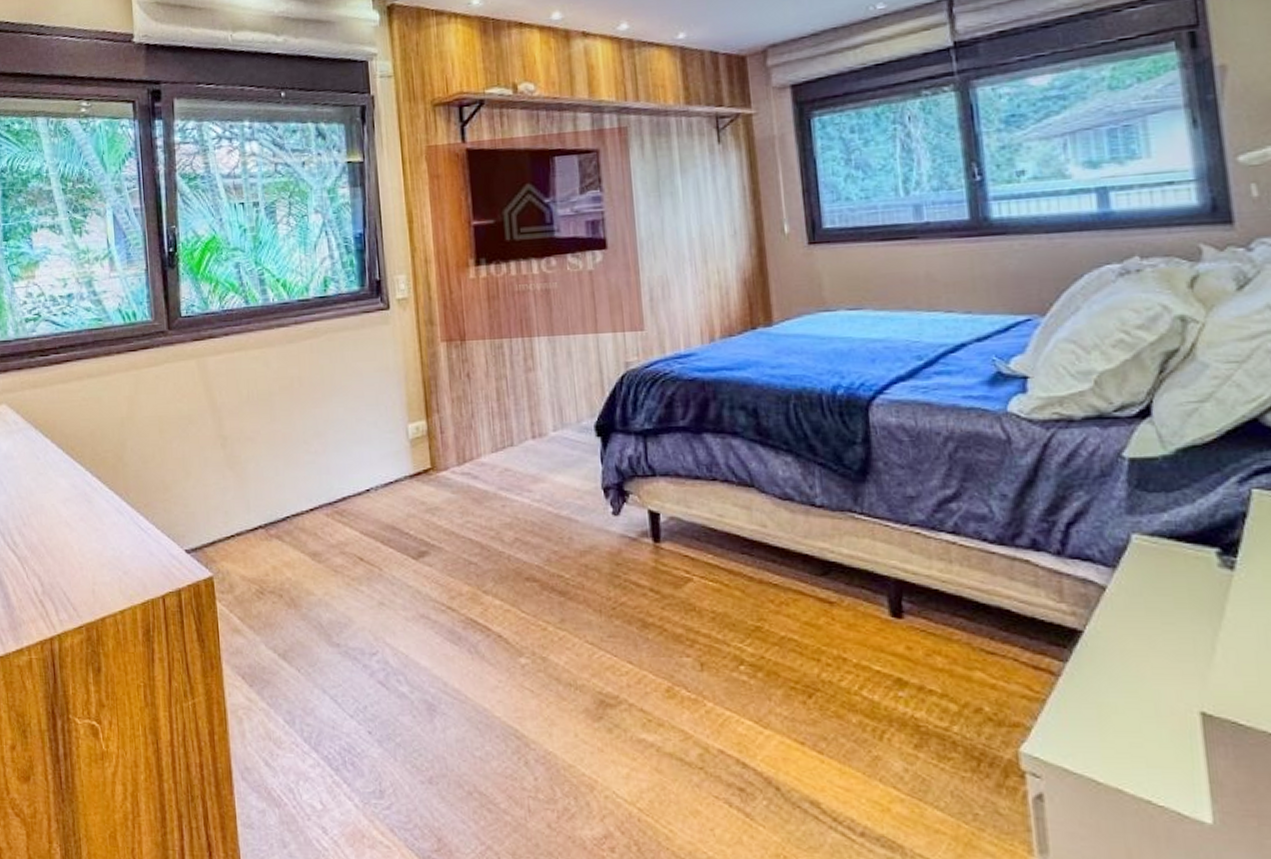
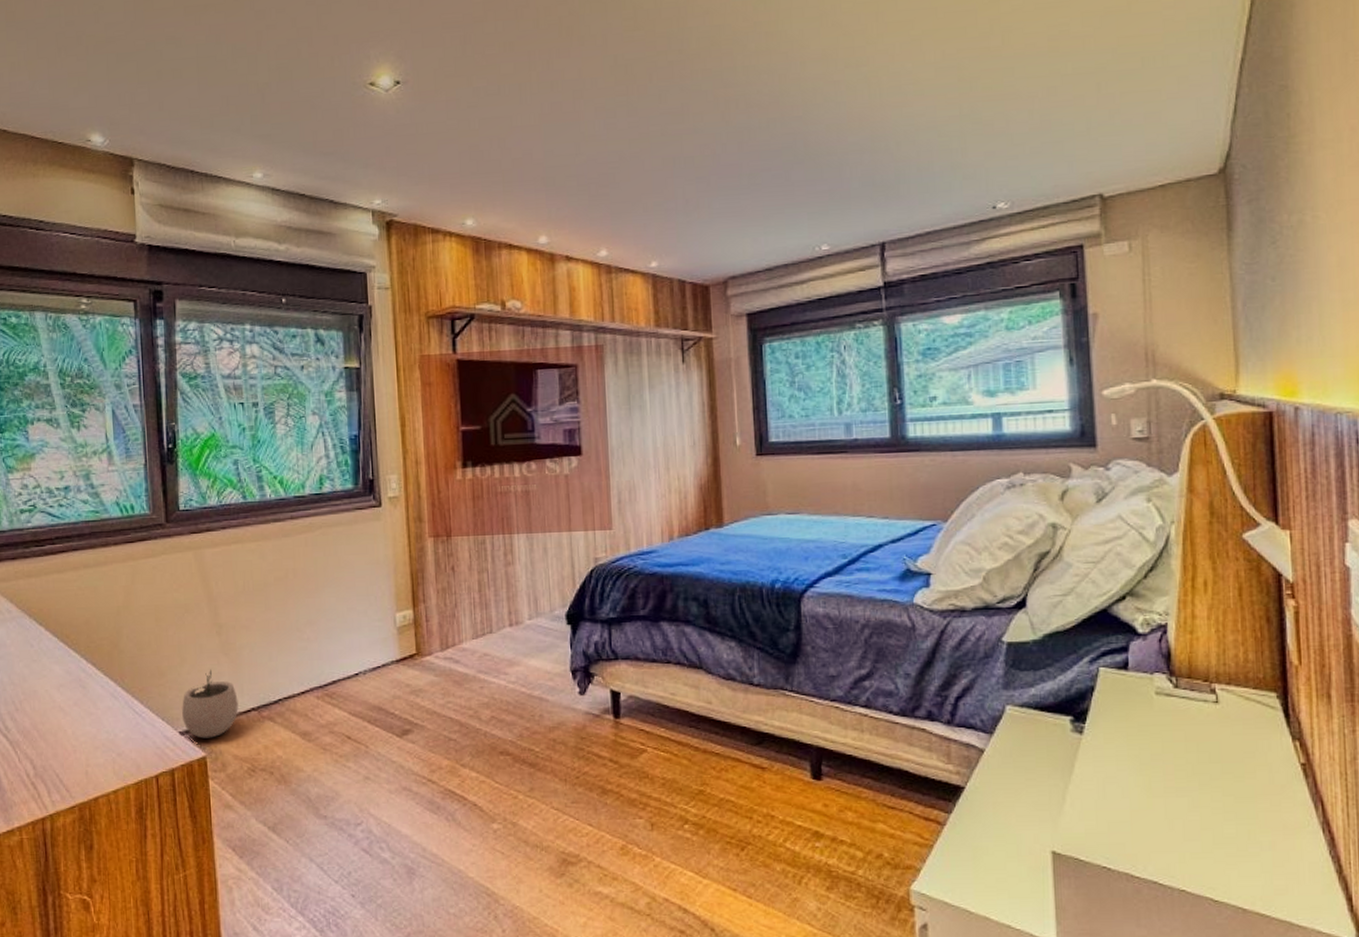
plant pot: none [187,484,245,557] -> present [182,669,239,739]

